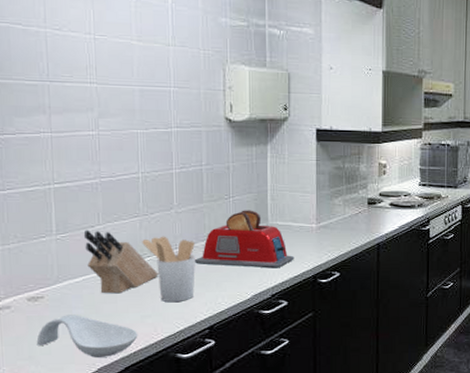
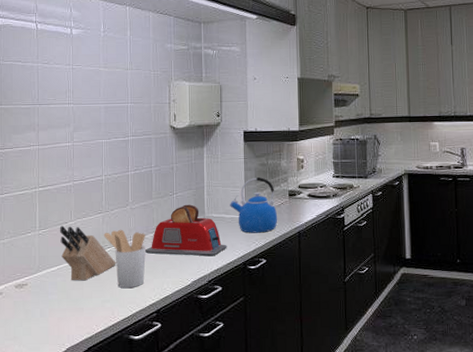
spoon rest: present [36,315,138,357] -> none [20,300,99,338]
kettle: none [298,182,354,244] -> present [230,177,278,233]

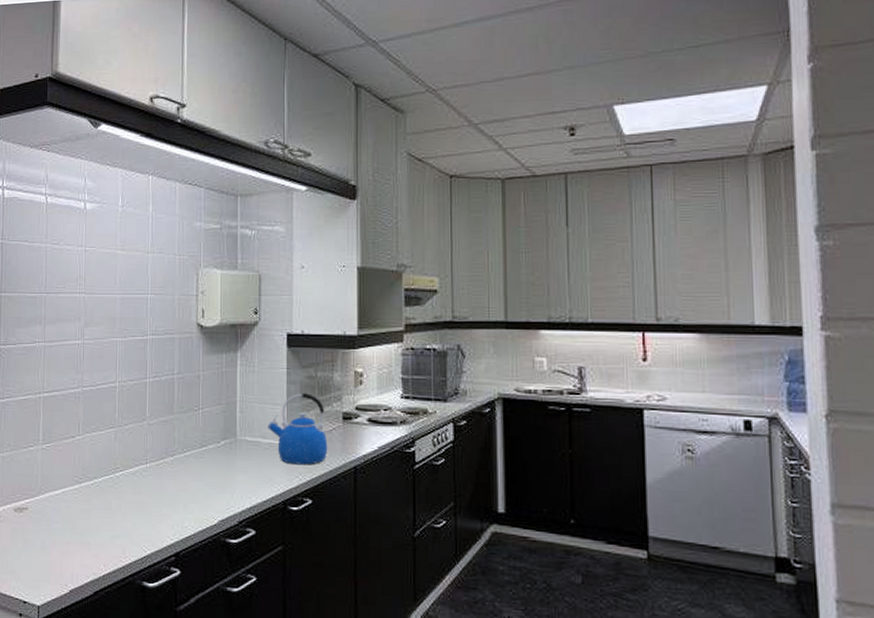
knife block: present [59,225,116,281] -> none [65,440,129,510]
utensil holder: present [104,229,146,289] -> none [116,449,164,523]
toaster: present [145,204,227,257] -> none [164,423,263,491]

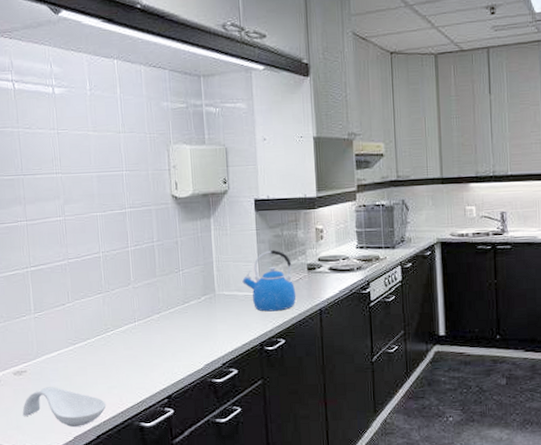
spoon rest: none [18,529,108,578] -> present [22,387,107,427]

